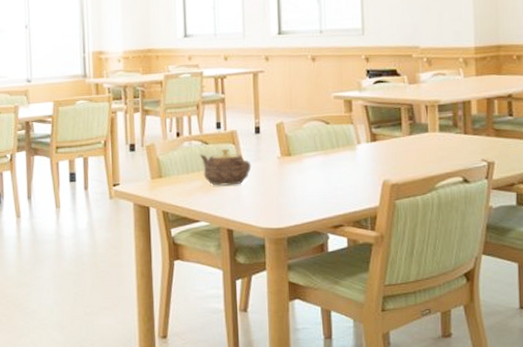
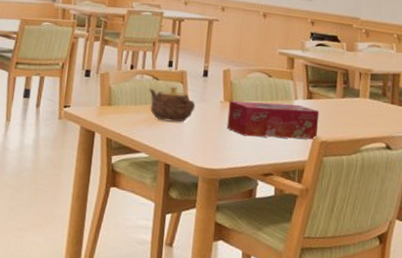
tissue box: none [286,149,387,190] -> present [227,100,320,140]

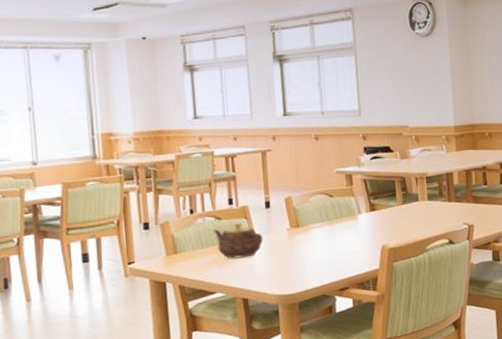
tissue box: present [227,100,320,140] -> none [295,218,385,258]

